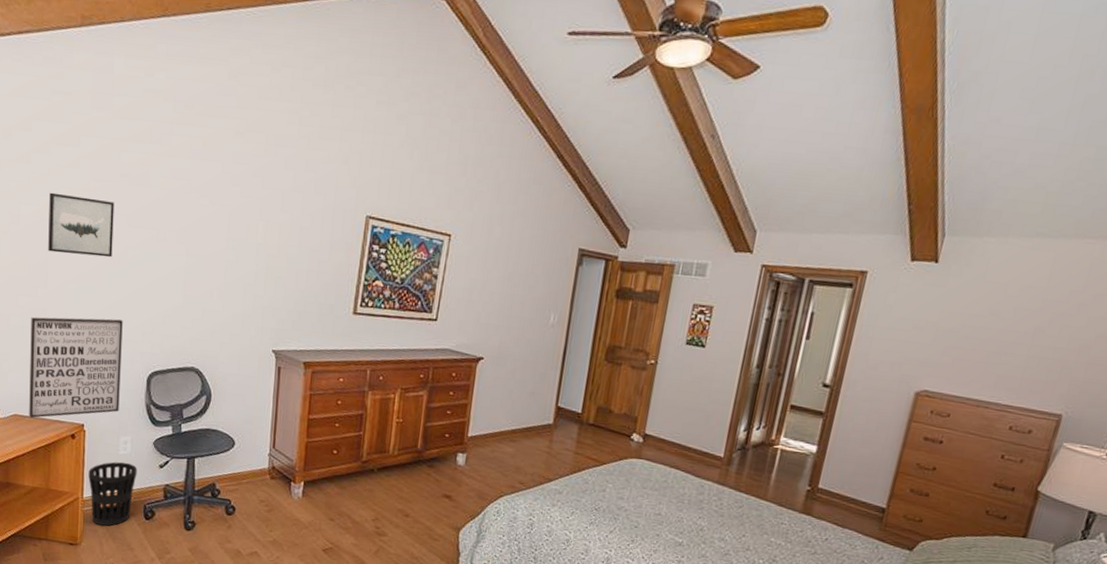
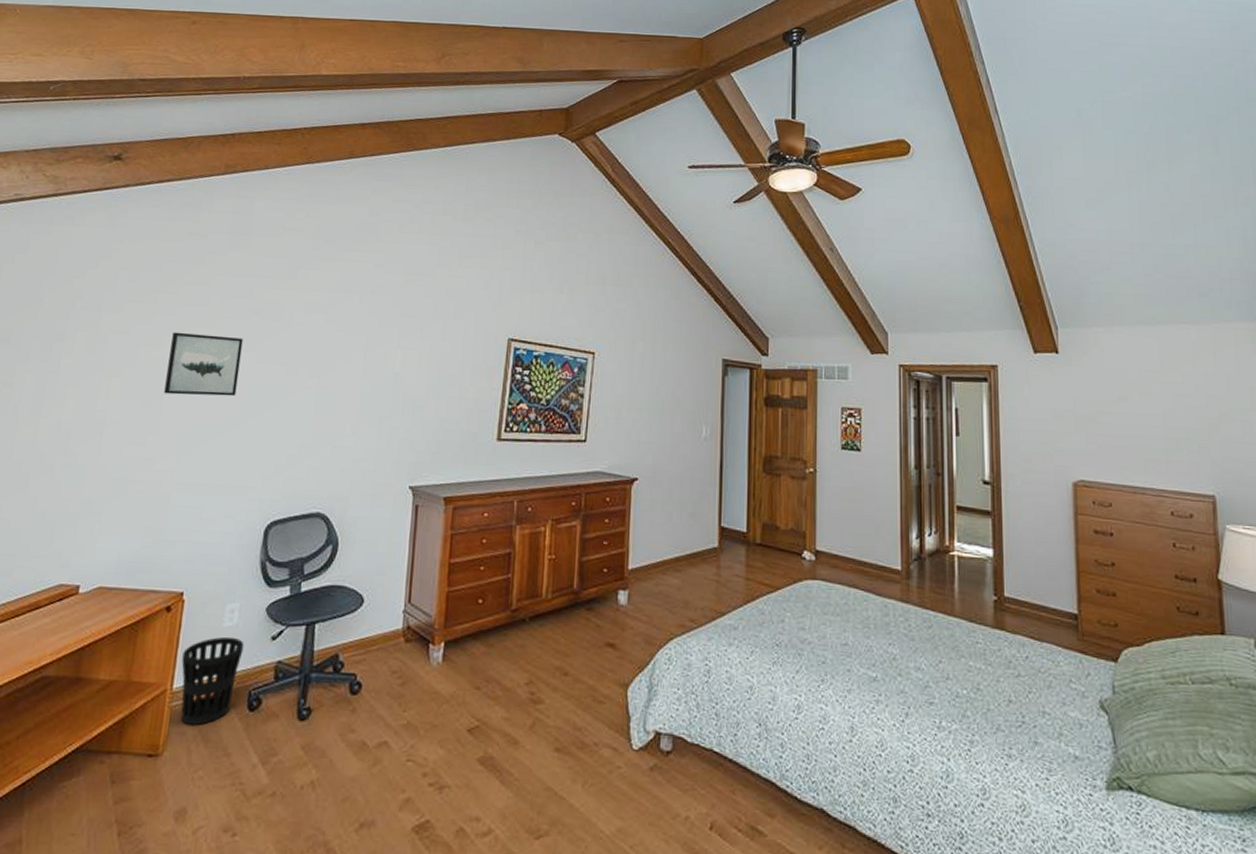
wall art: present [29,317,123,418] -> none [117,463,242,590]

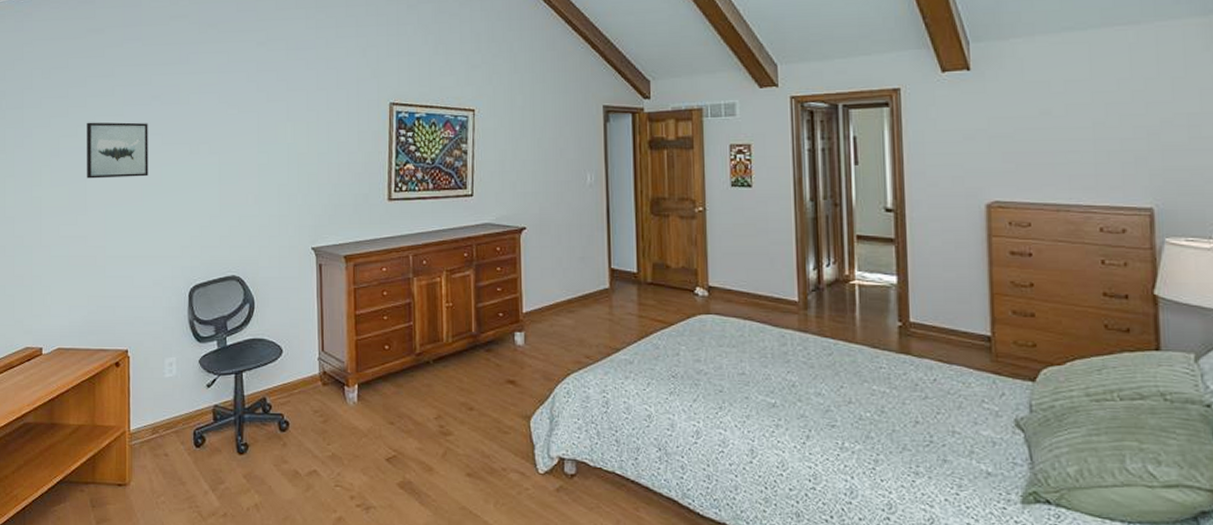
wastebasket: present [181,636,244,725] -> none [134,386,185,460]

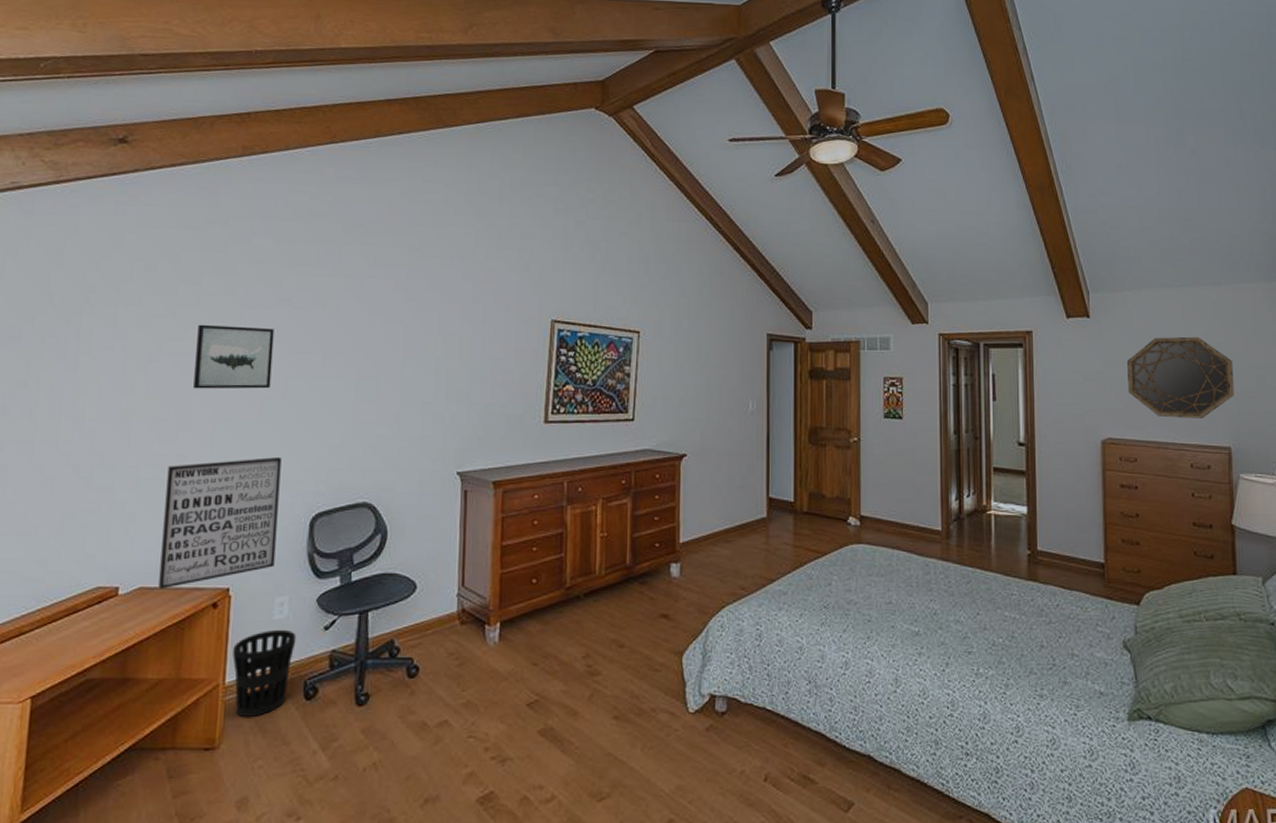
wall art: none [72,237,162,350] -> present [158,457,282,590]
wastebasket: none [134,386,185,460] -> present [232,629,296,717]
home mirror: none [1018,84,1158,177] -> present [1127,336,1234,419]

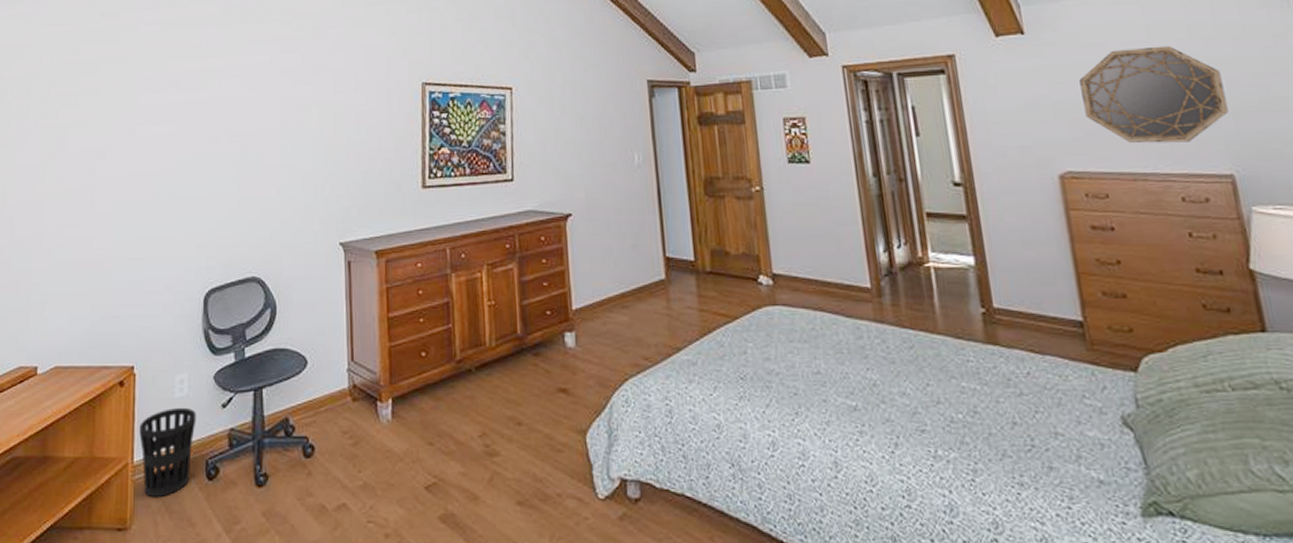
wall art: present [158,457,282,590] -> none [71,235,175,369]
wall art: present [193,324,274,389] -> none [95,110,164,173]

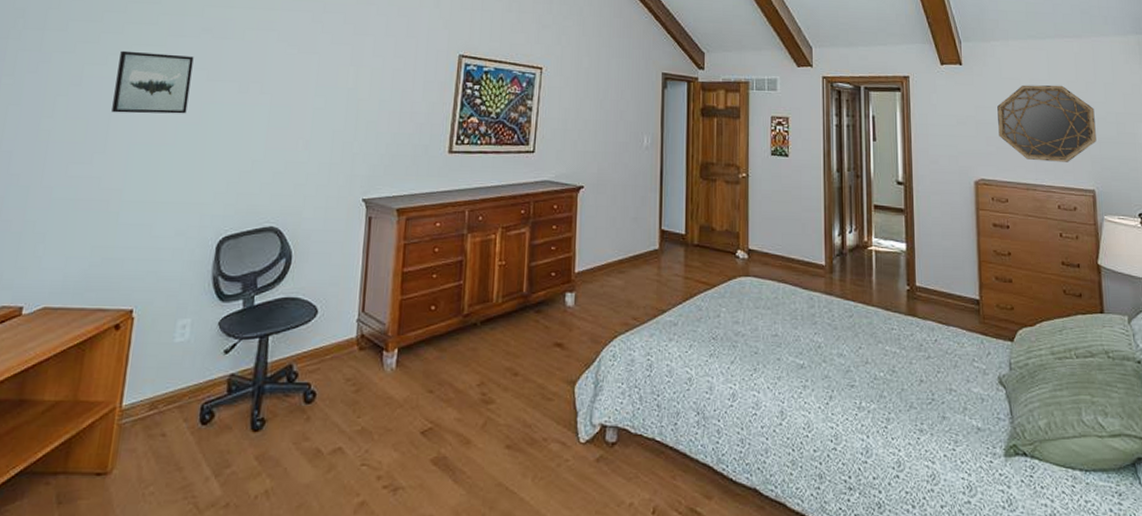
wall art: none [95,110,164,173] -> present [111,50,194,114]
wastebasket: present [139,407,197,497] -> none [131,352,196,441]

